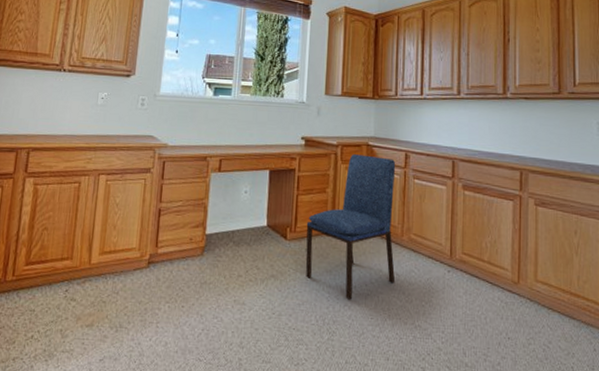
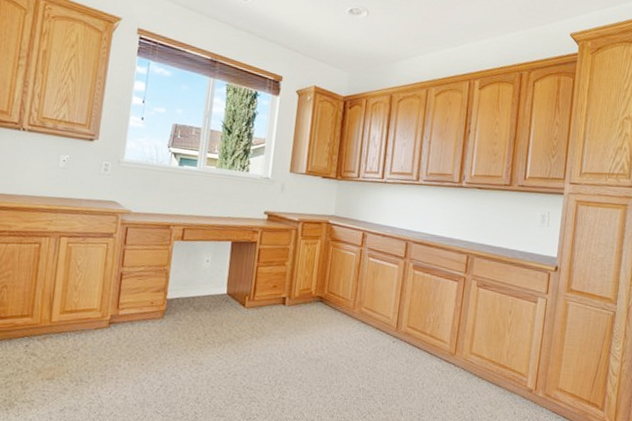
dining chair: present [305,154,396,300] -> none [261,231,353,364]

